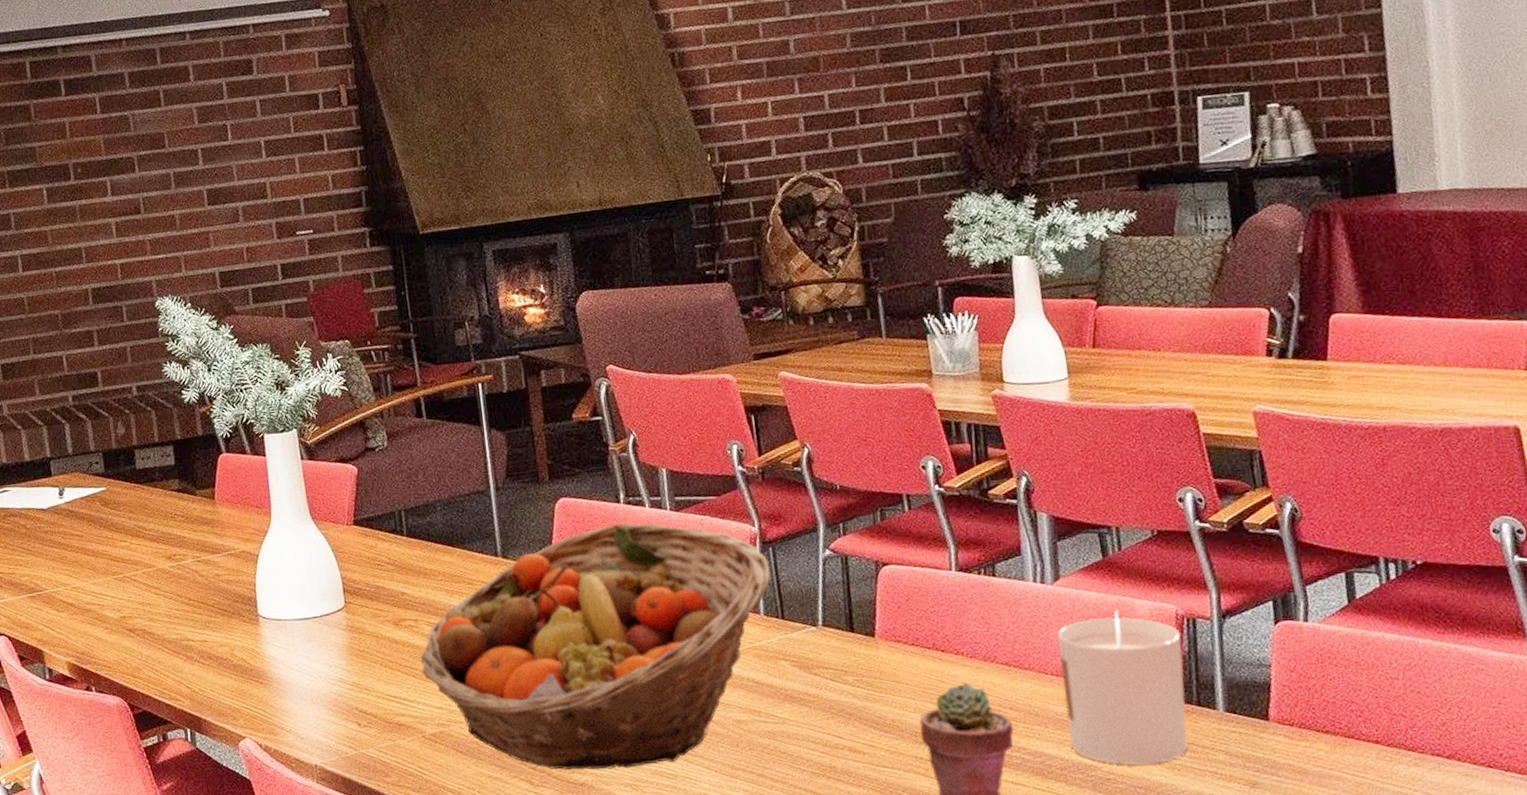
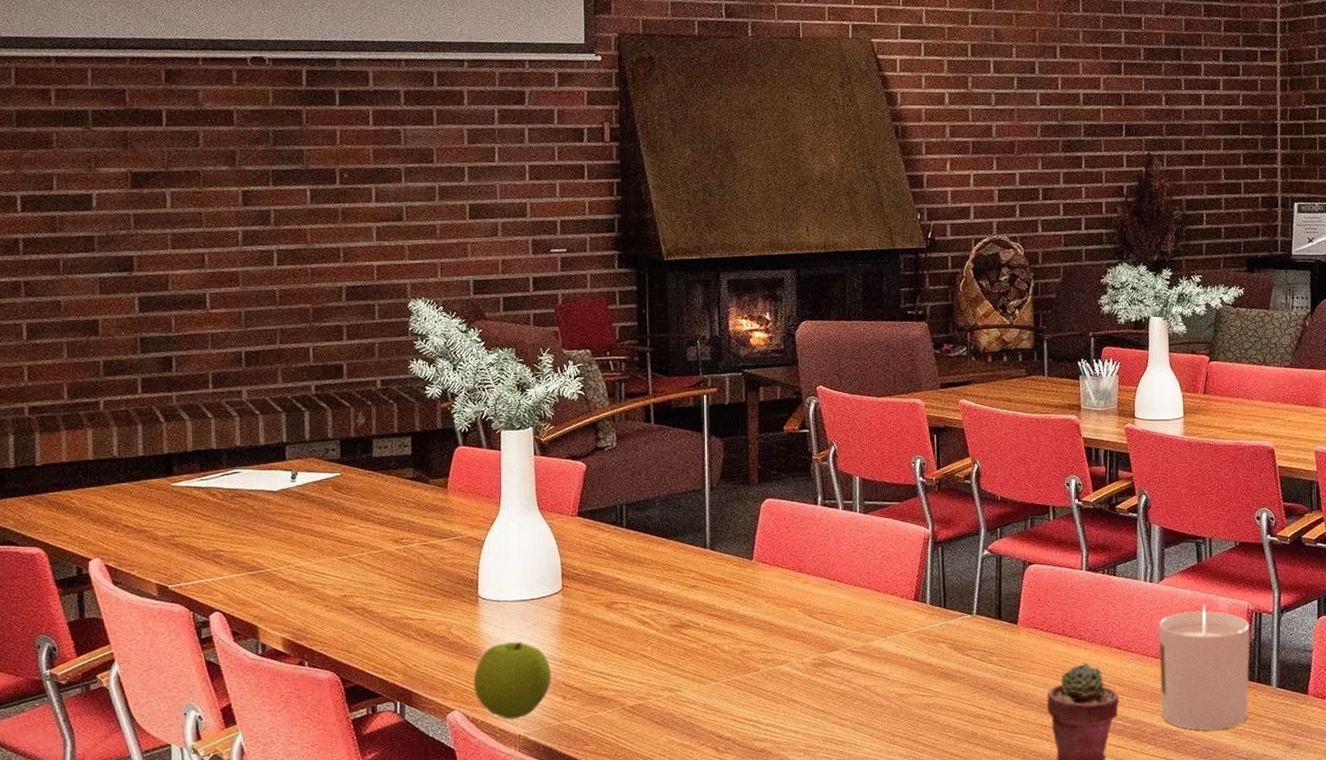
apple: none [262,664,344,748] -> present [473,642,552,720]
fruit basket: present [420,523,771,770] -> none [627,523,938,738]

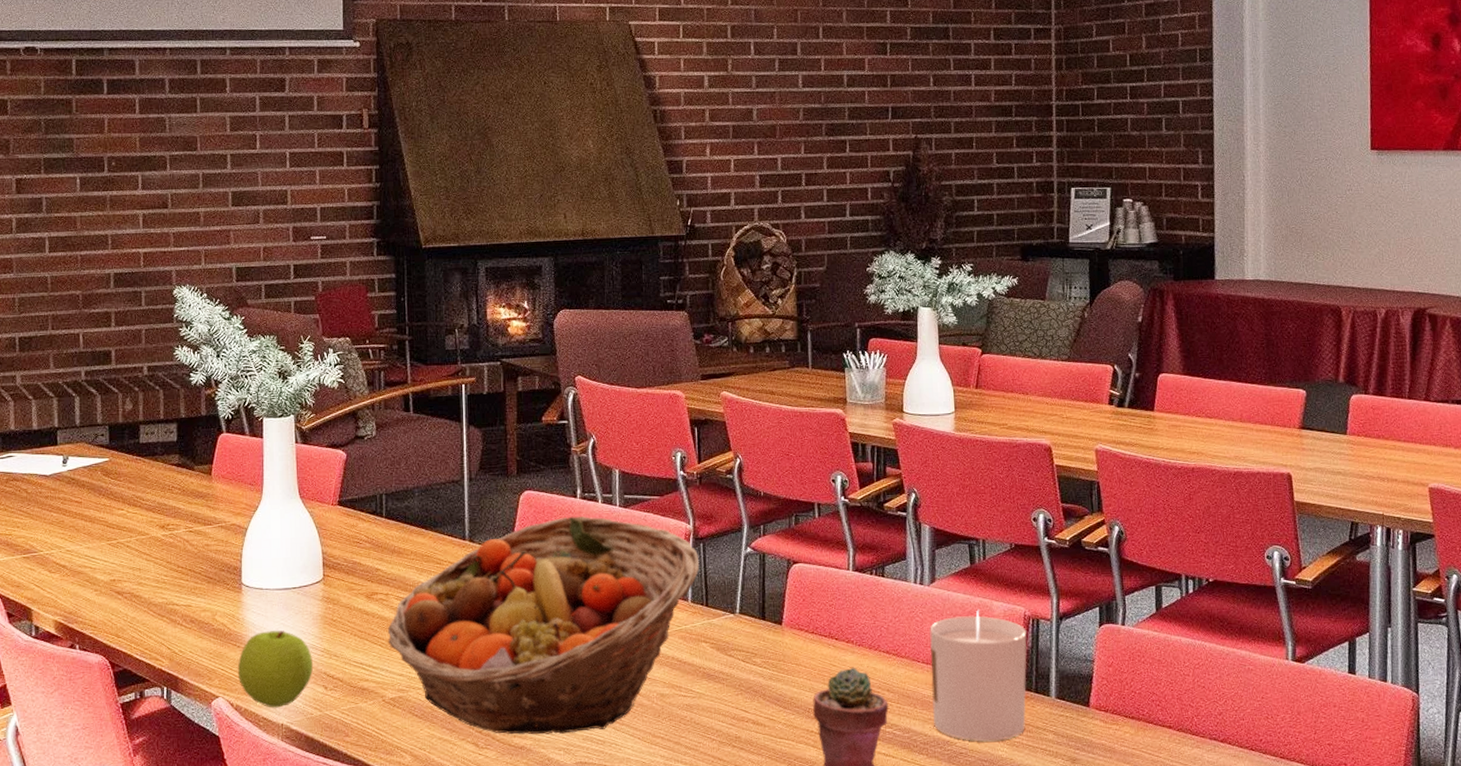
fruit basket: none [627,523,938,738] -> present [387,516,700,735]

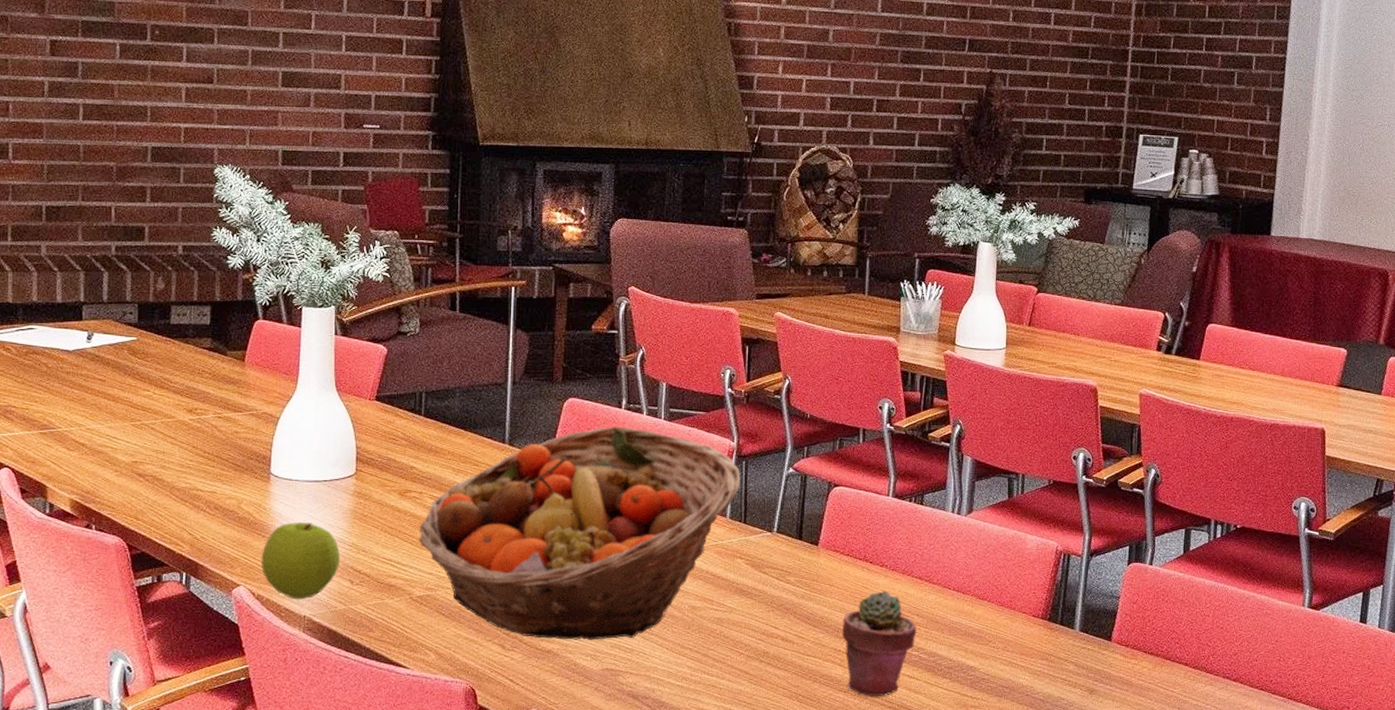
candle: present [929,609,1027,742] -> none [959,542,1057,669]

